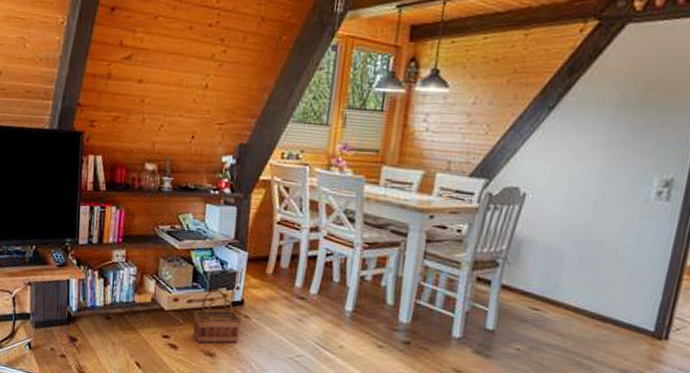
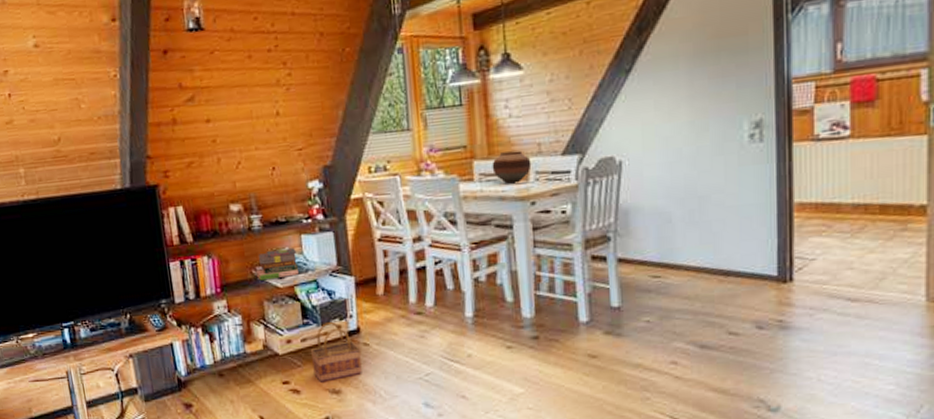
books: none [157,212,199,241] -> present [255,248,299,281]
vase: none [399,163,439,195] -> present [492,150,532,184]

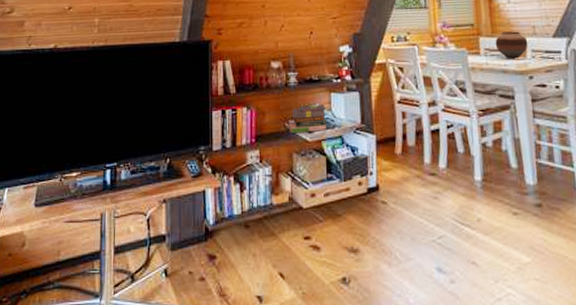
basket: present [310,321,362,382] -> none [332,177,380,240]

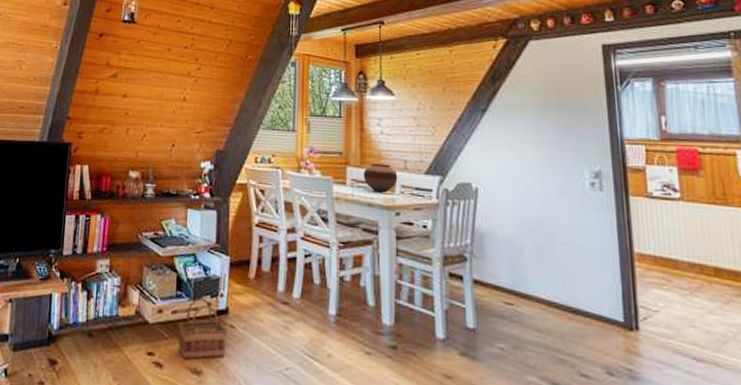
books: present [288,105,327,134] -> none [141,218,181,247]
basket: none [332,177,380,240] -> present [178,297,227,360]

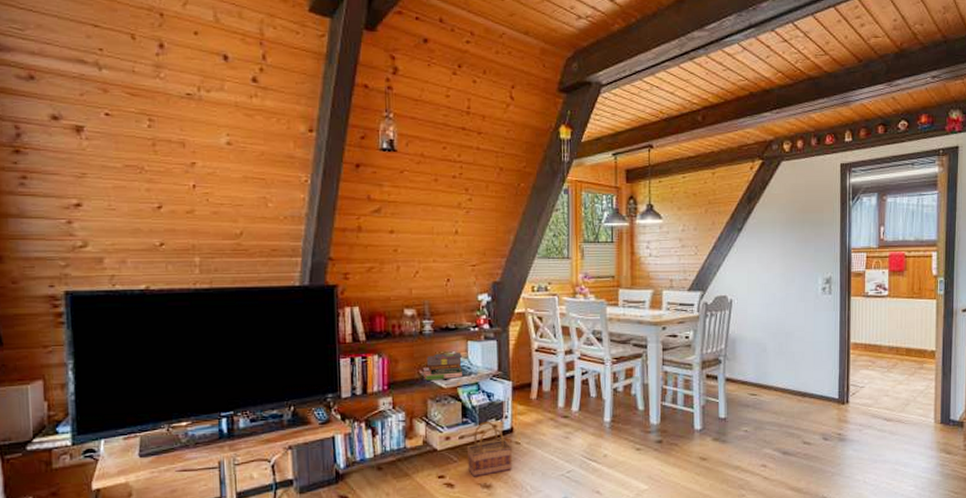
books: none [141,218,181,247] -> present [422,353,463,381]
vase: present [363,163,398,193] -> none [633,284,665,311]

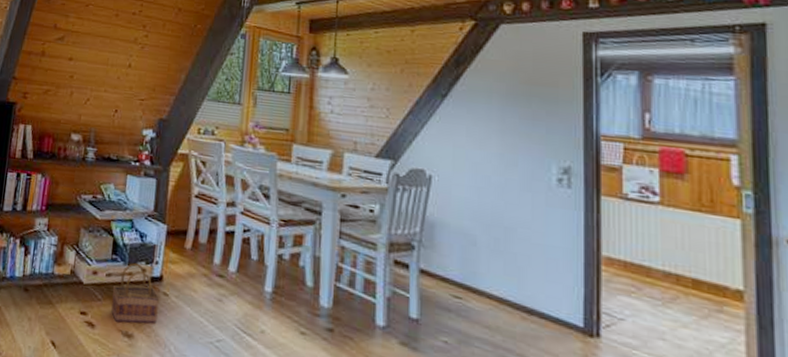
books: present [422,353,463,381] -> none [79,182,120,211]

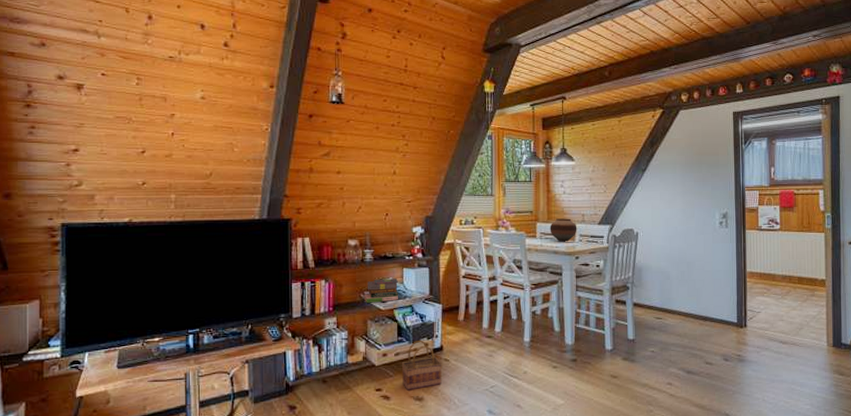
books: none [79,182,120,211] -> present [363,278,399,303]
vase: none [309,142,346,174] -> present [550,218,577,242]

